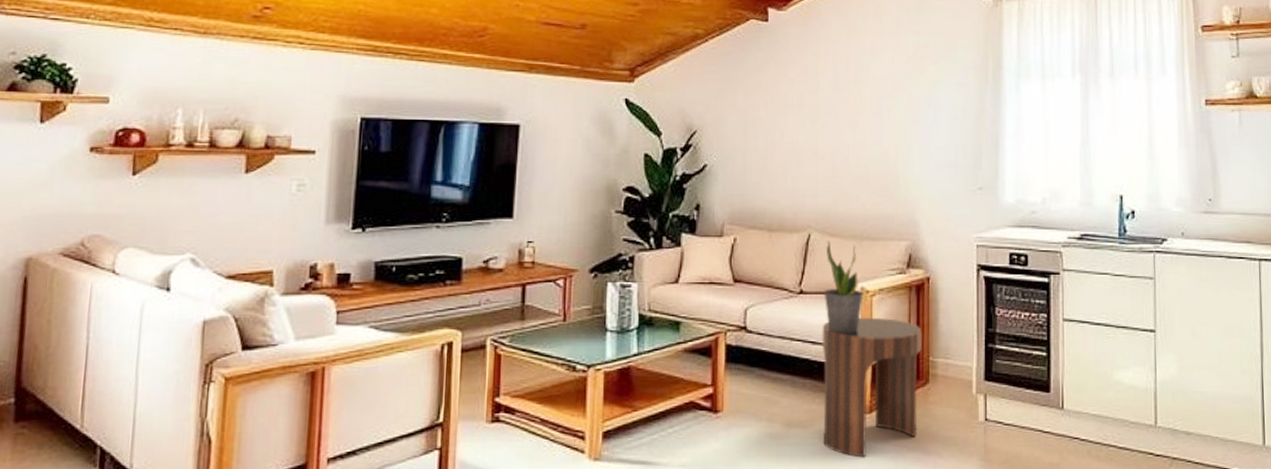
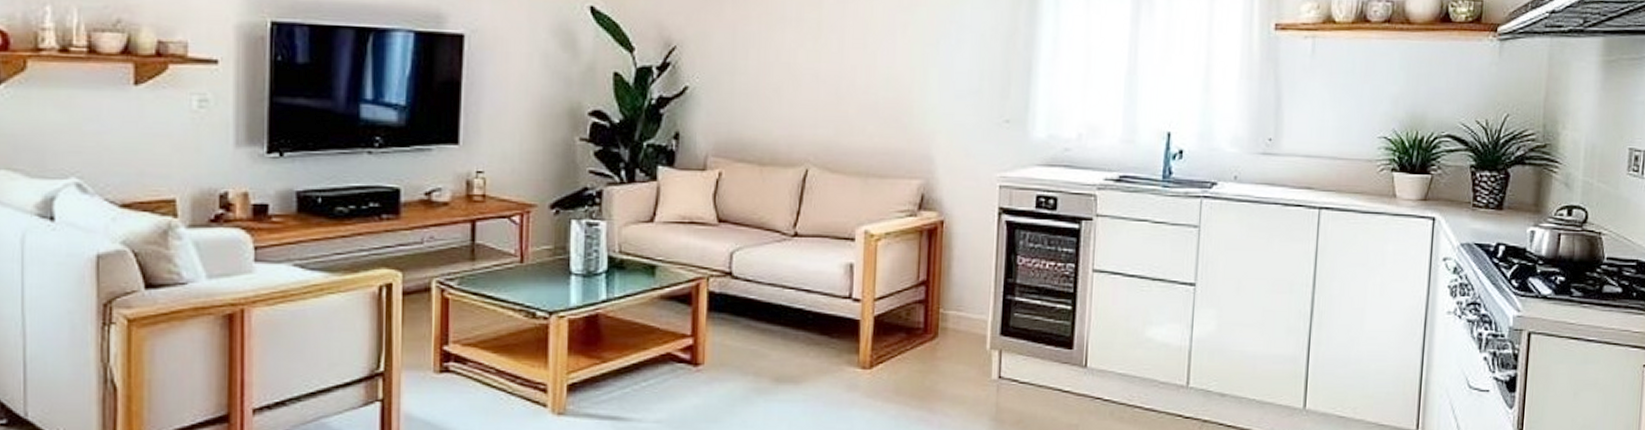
side table: present [822,317,922,458] -> none [816,264,932,416]
potted plant: present [823,240,863,333] -> none [821,177,867,281]

